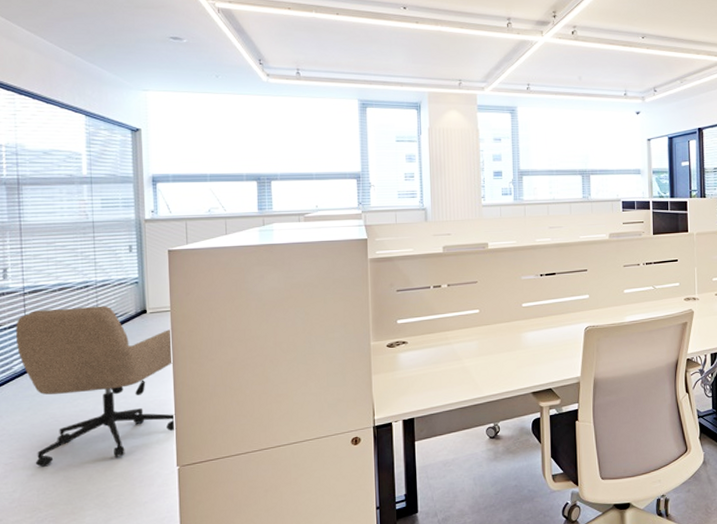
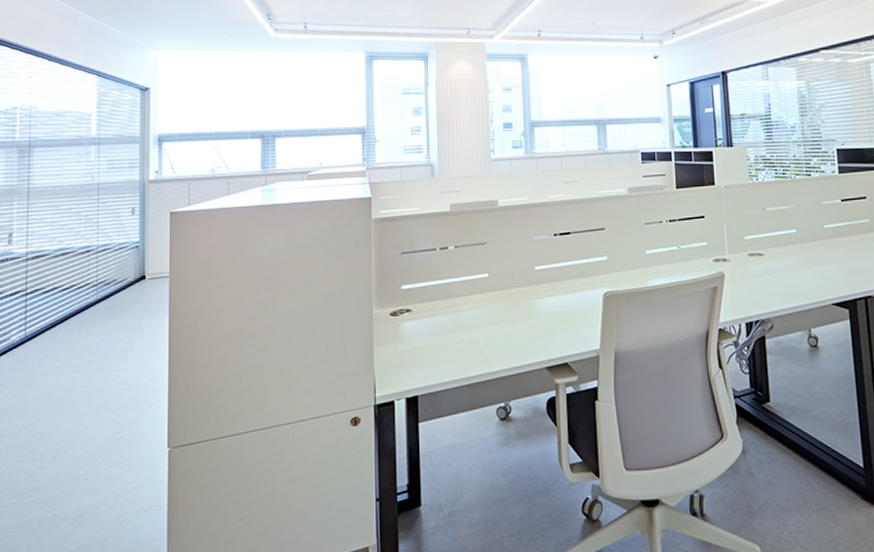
office chair: present [16,305,177,468] -> none [16,271,170,448]

